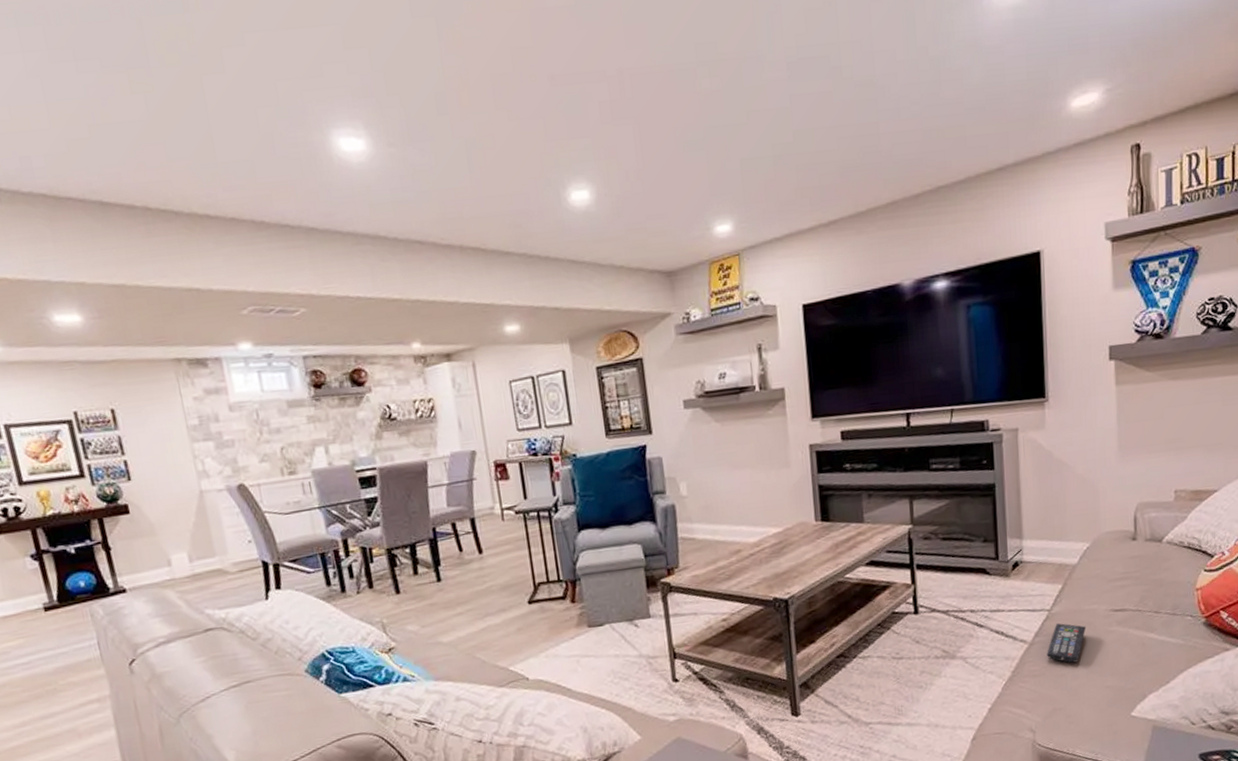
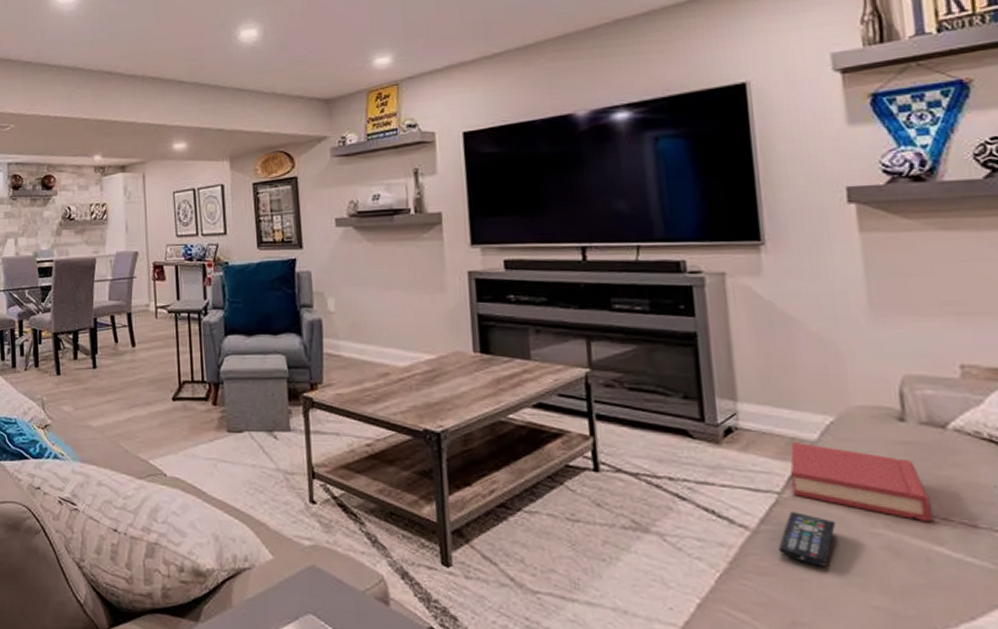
hardback book: none [1058,567,1148,617] -> present [790,441,933,522]

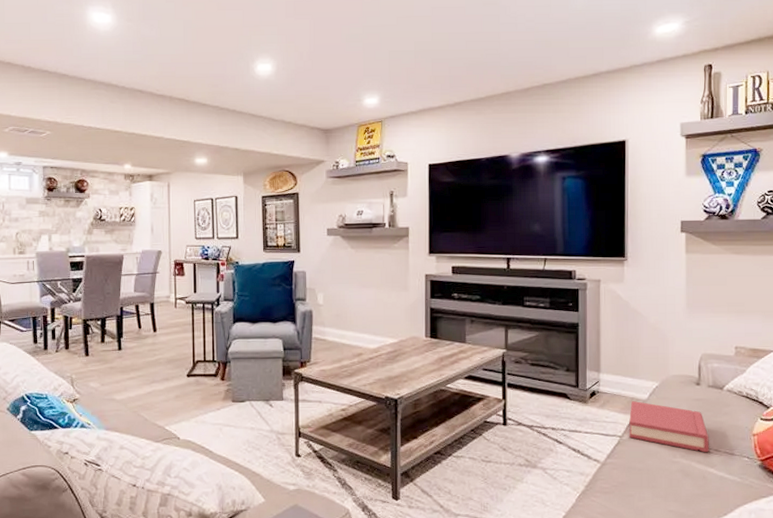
remote control: present [778,511,837,567] -> none [617,448,653,486]

